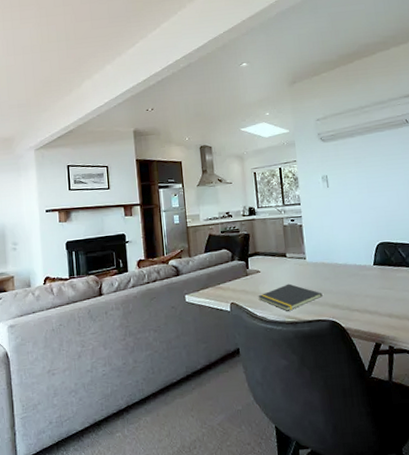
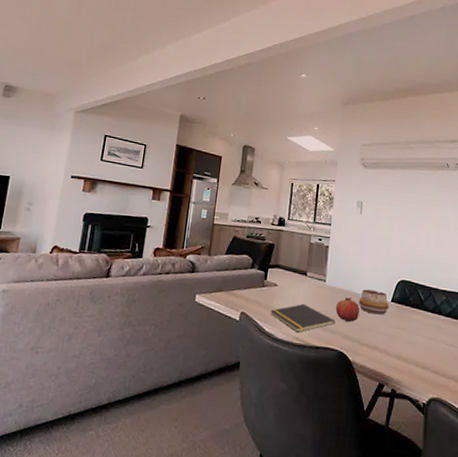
fruit: none [320,269,344,293] -> present [335,297,360,323]
decorative bowl: none [341,257,373,280] -> present [359,289,390,315]

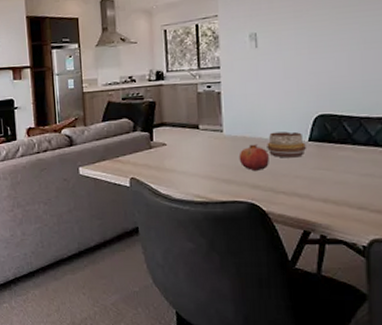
notepad: present [270,303,335,333] -> none [163,159,241,190]

